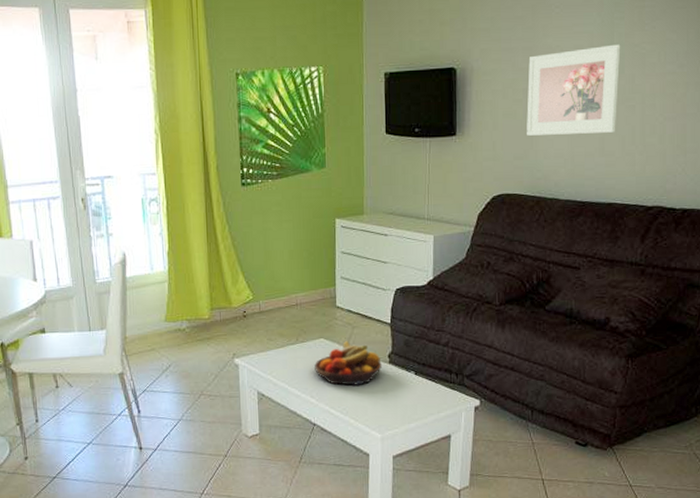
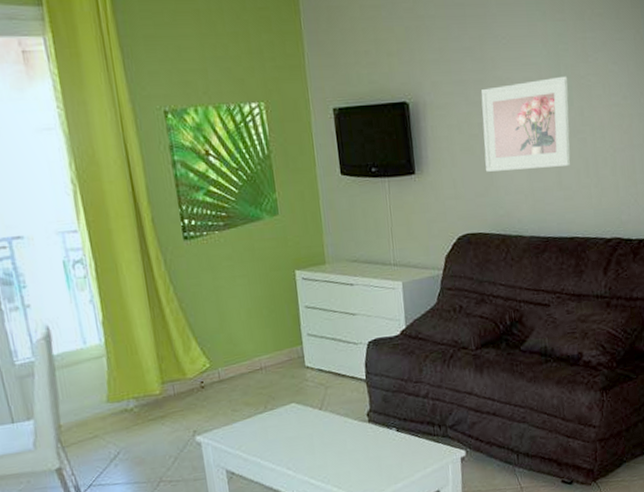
fruit bowl: present [314,340,383,386] -> none [287,402,362,452]

